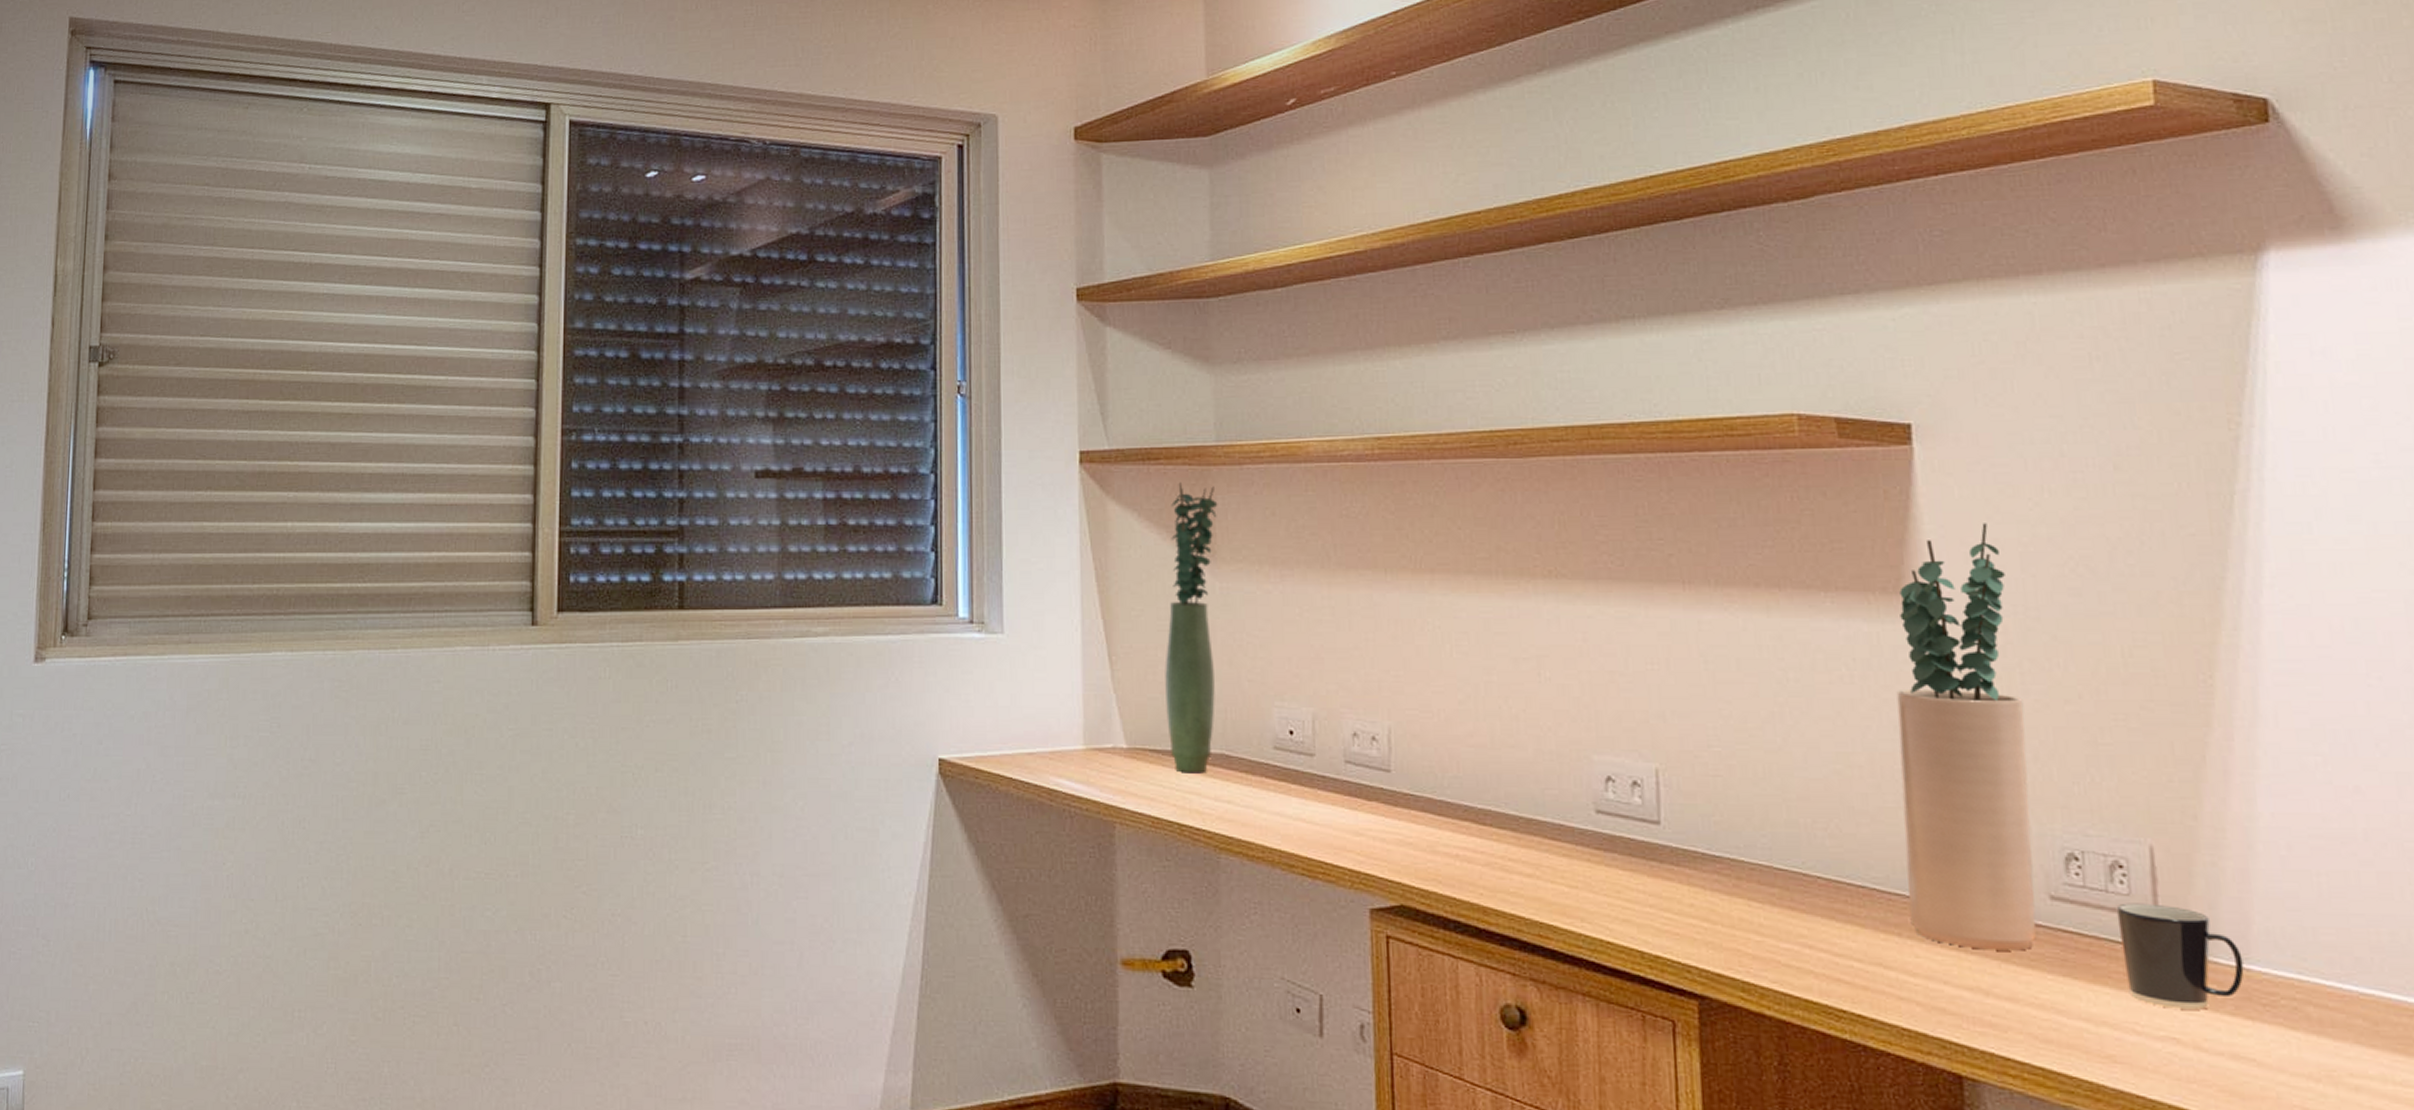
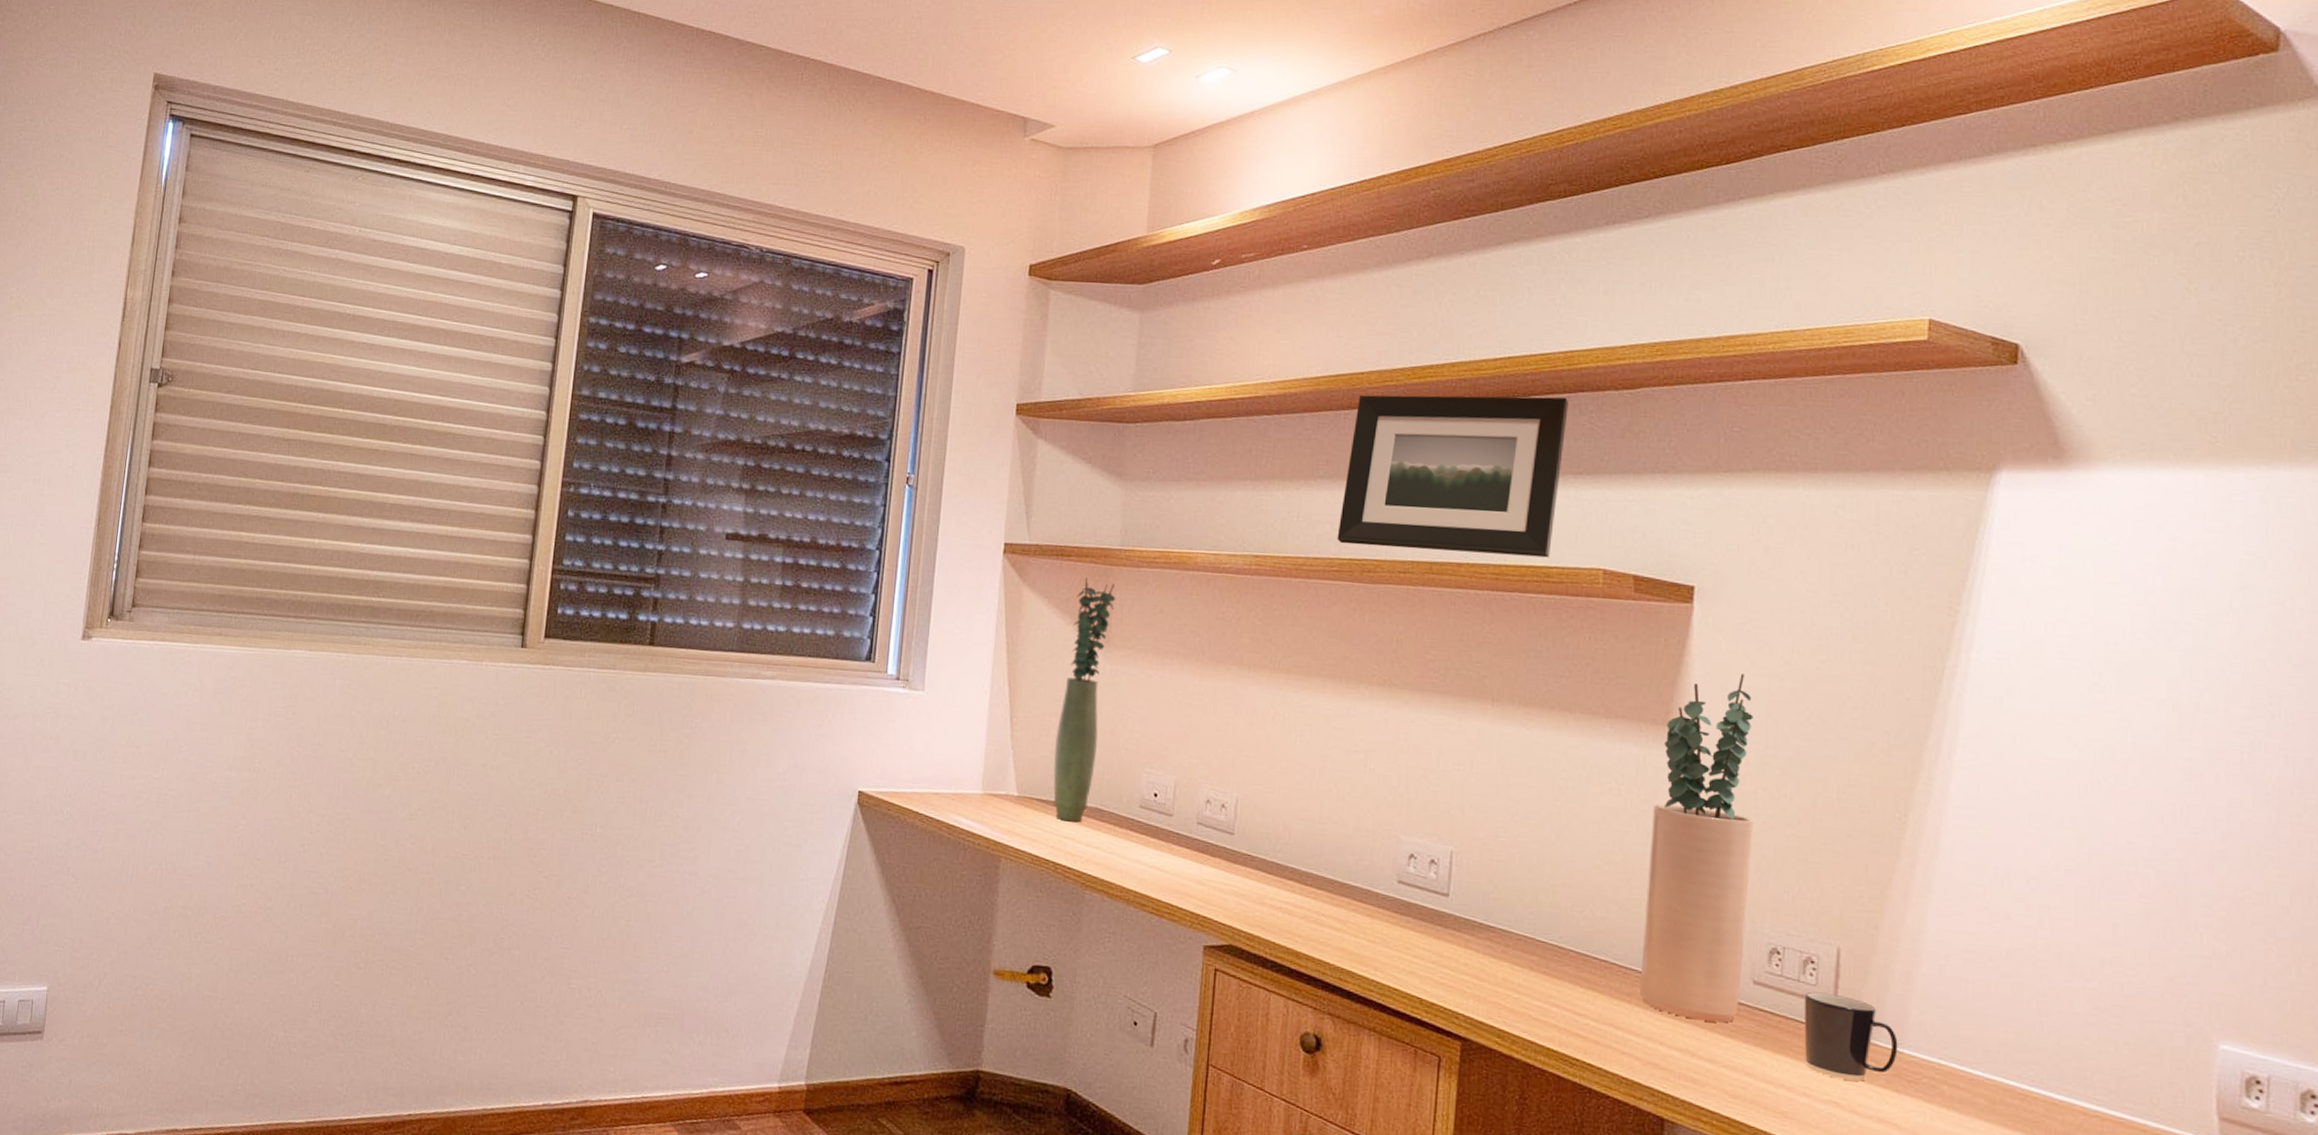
picture frame: none [1471,216,1731,414] -> present [1337,395,1568,558]

